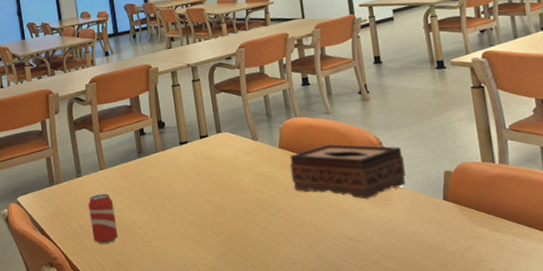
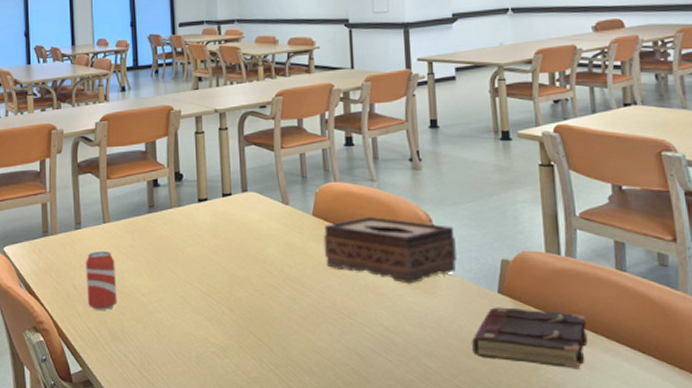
book: none [424,211,523,259] -> present [472,307,587,369]

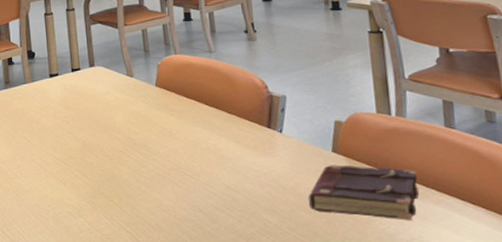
tissue box: present [323,216,457,284] -> none [166,85,292,146]

